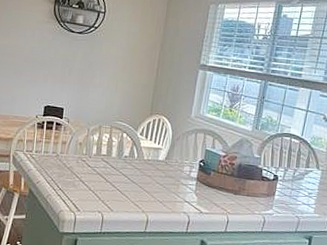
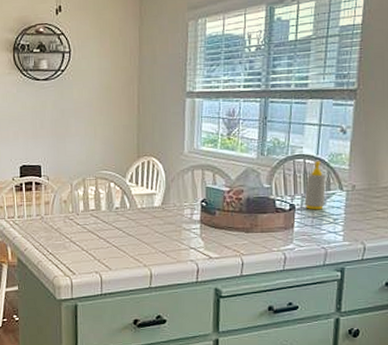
soap bottle: none [286,141,306,184] -> present [304,161,326,210]

